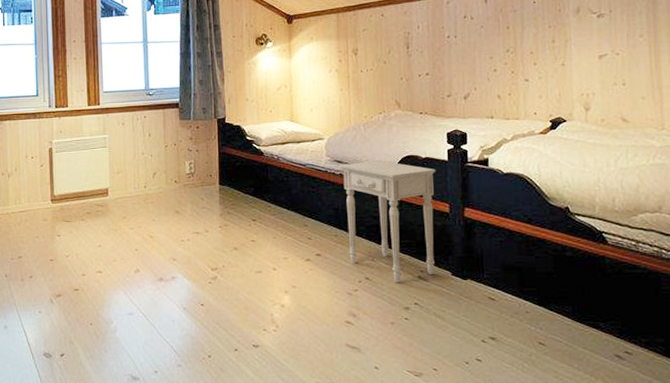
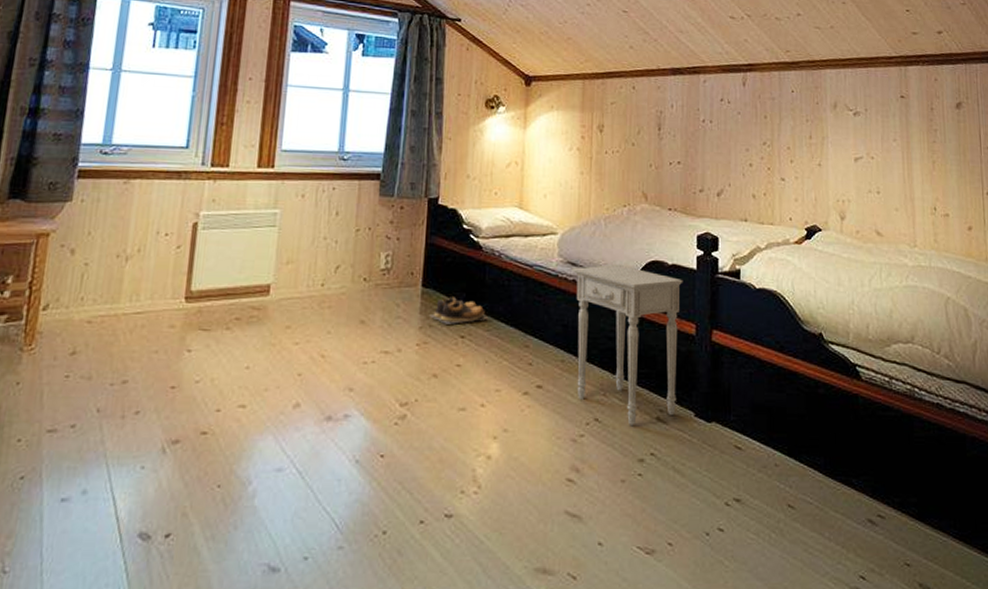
shoes: none [227,191,274,211] -> present [430,297,489,324]

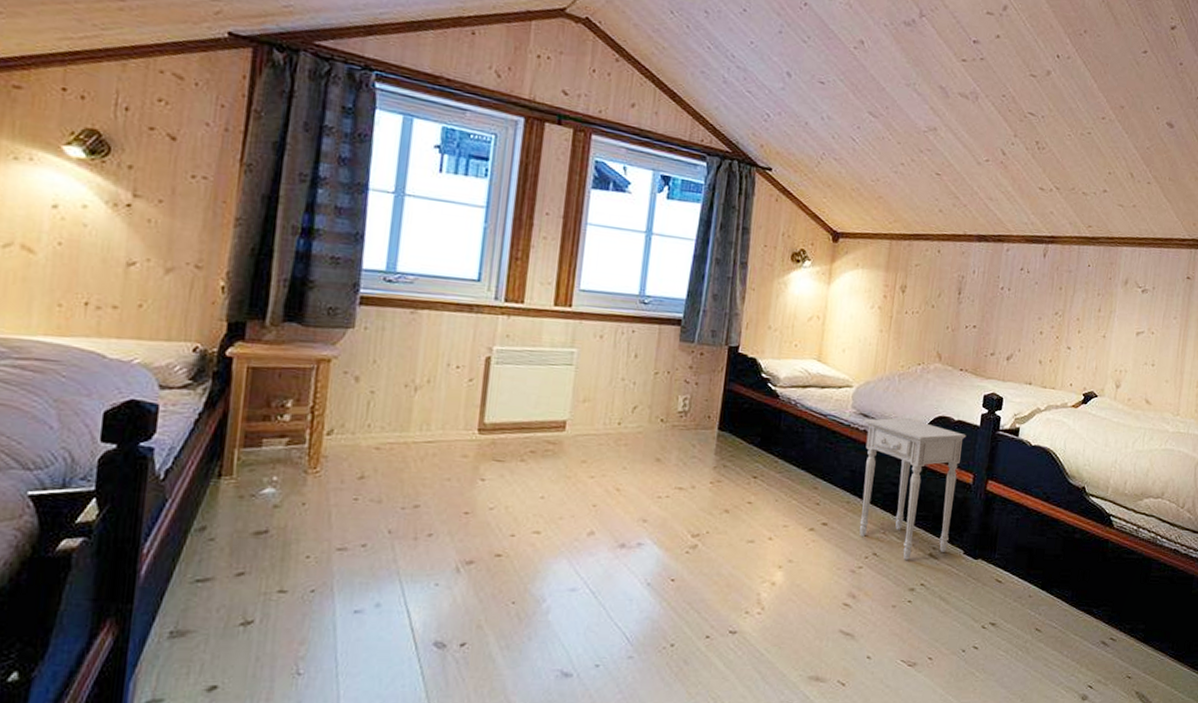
shoes: present [430,297,489,324] -> none [724,440,782,466]

